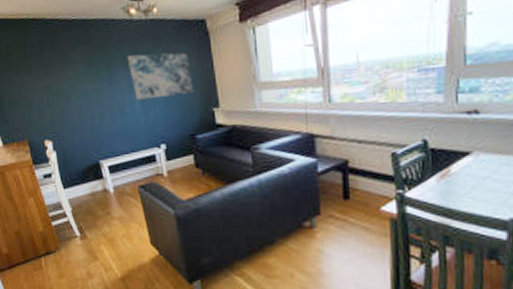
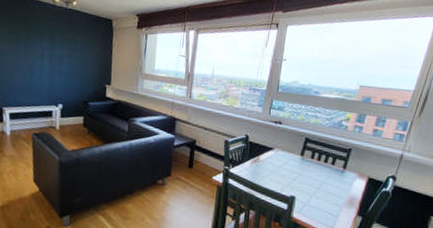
wall art: present [127,52,194,101] -> none [44,31,94,71]

